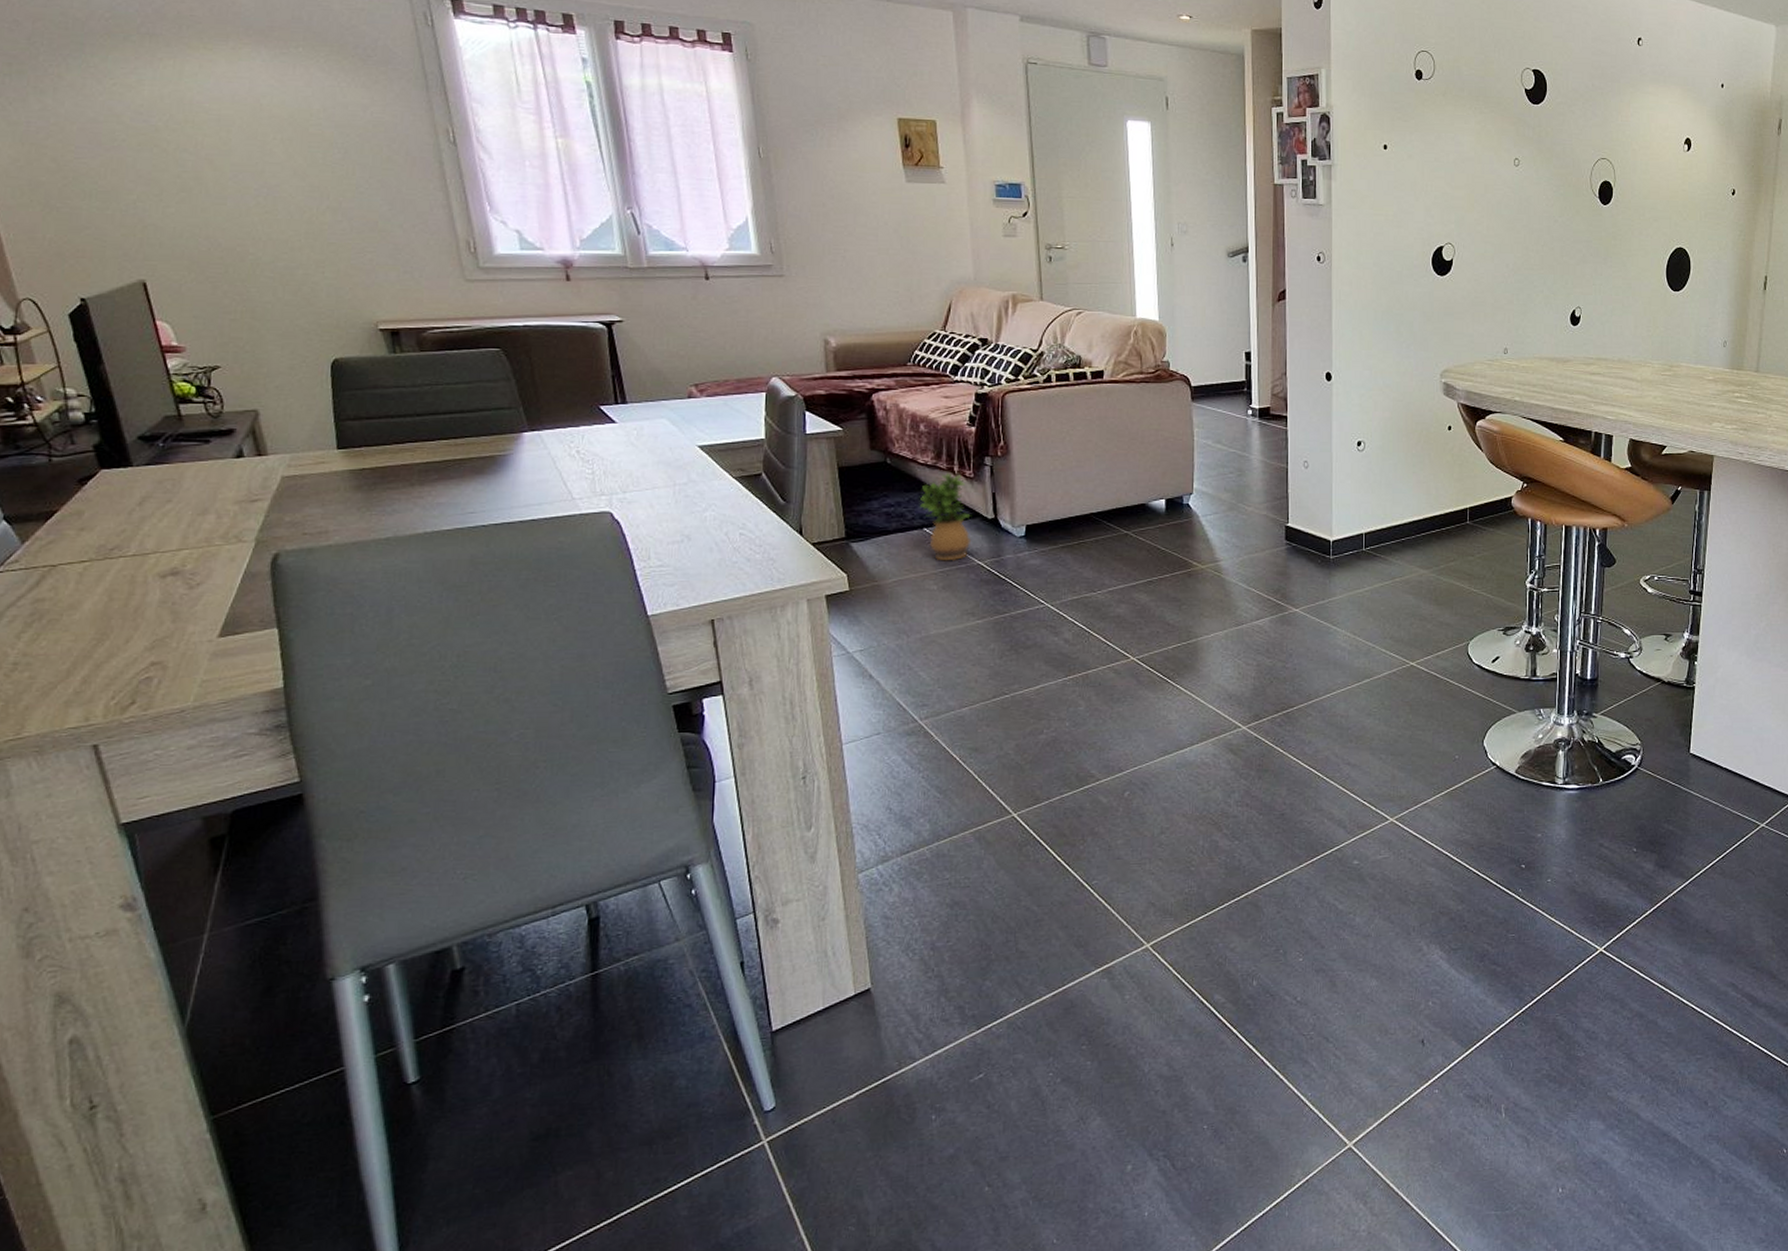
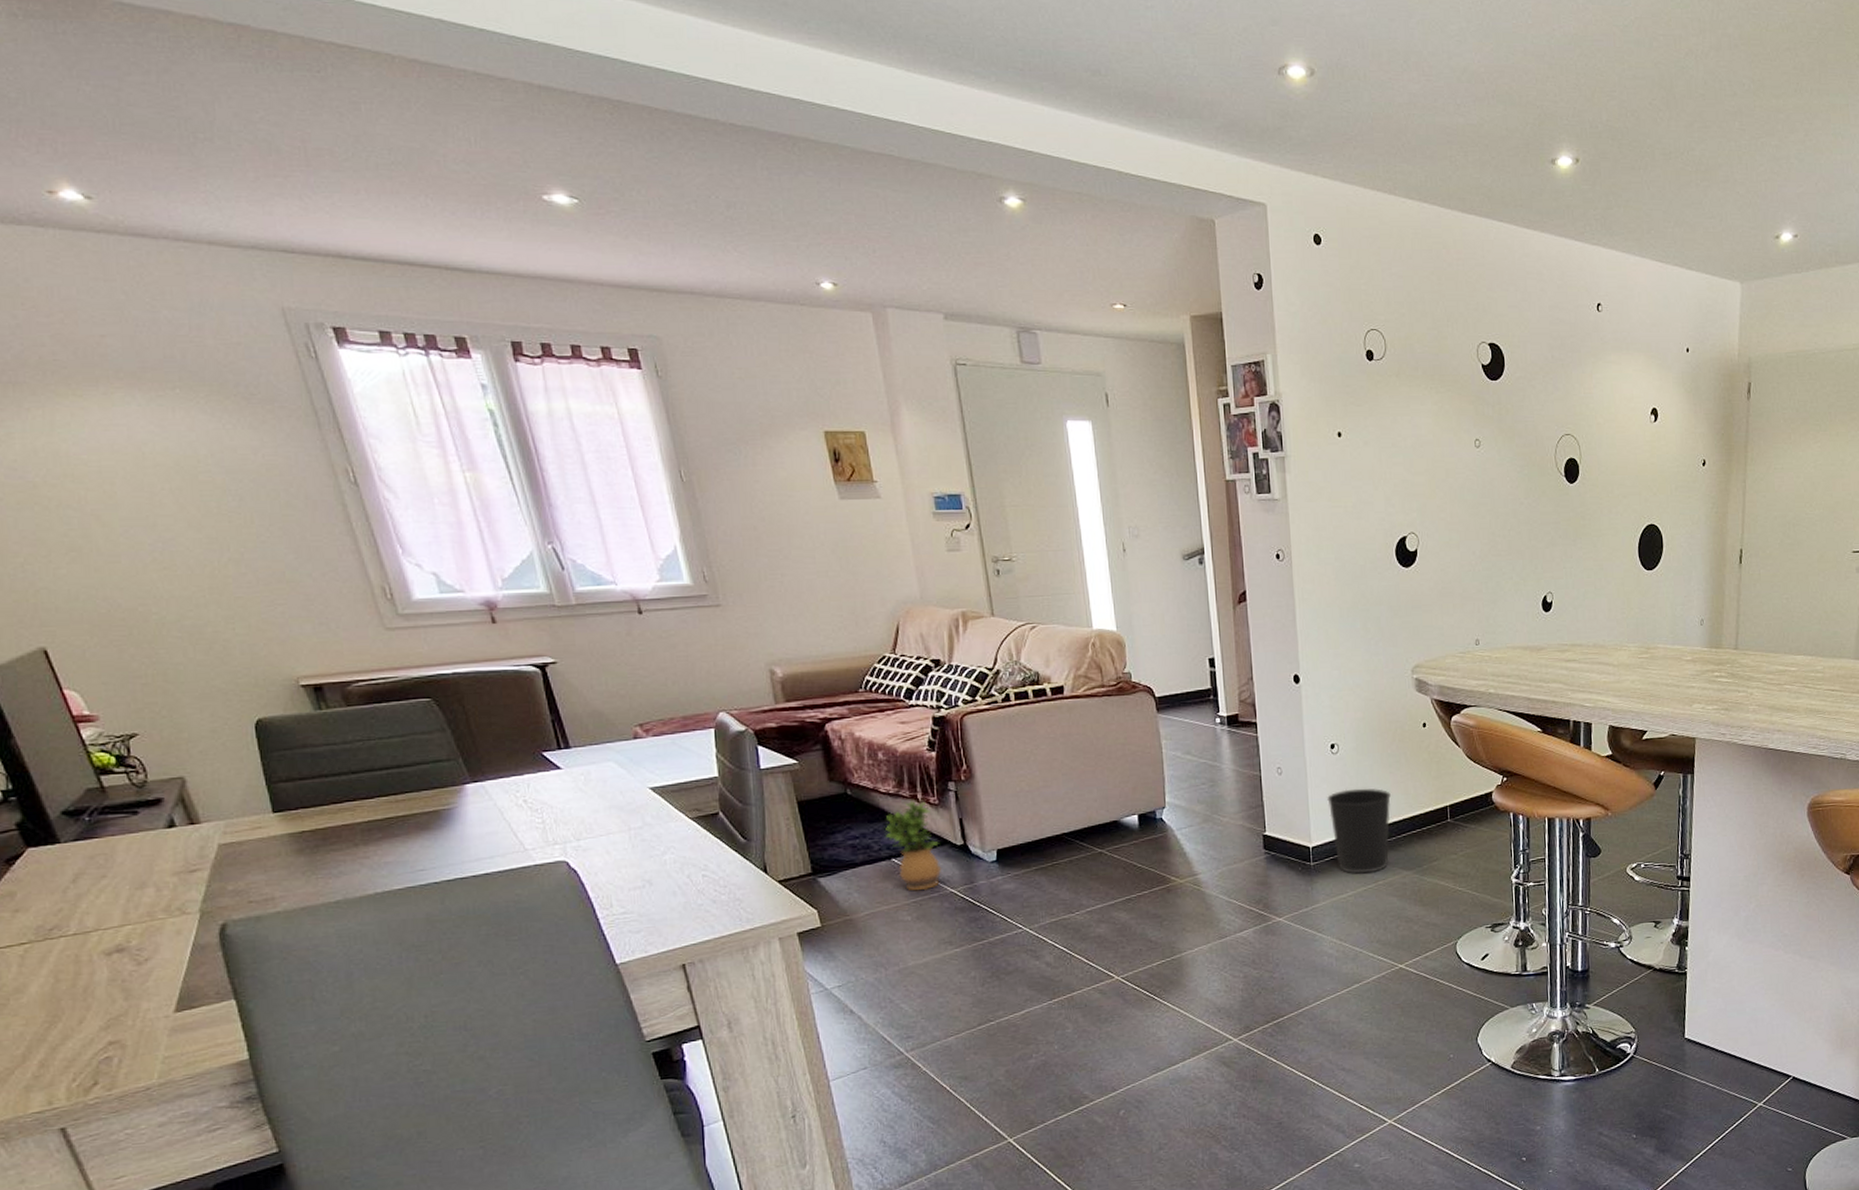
wastebasket: none [1351,486,1413,570] -> present [1327,788,1391,874]

